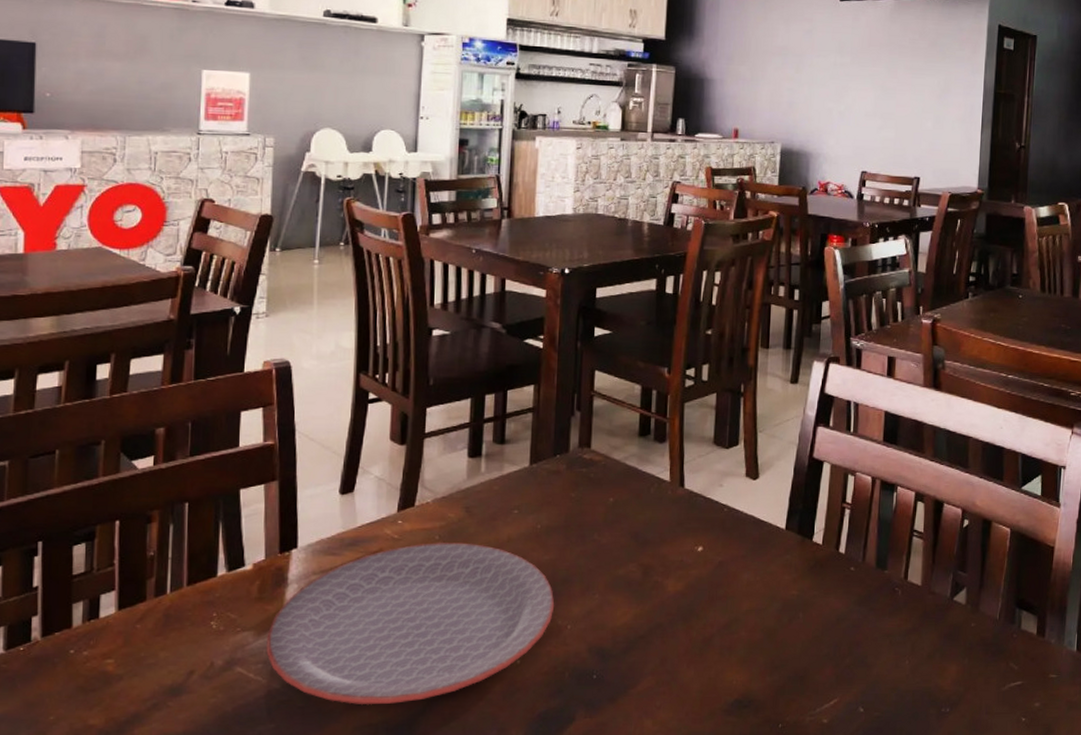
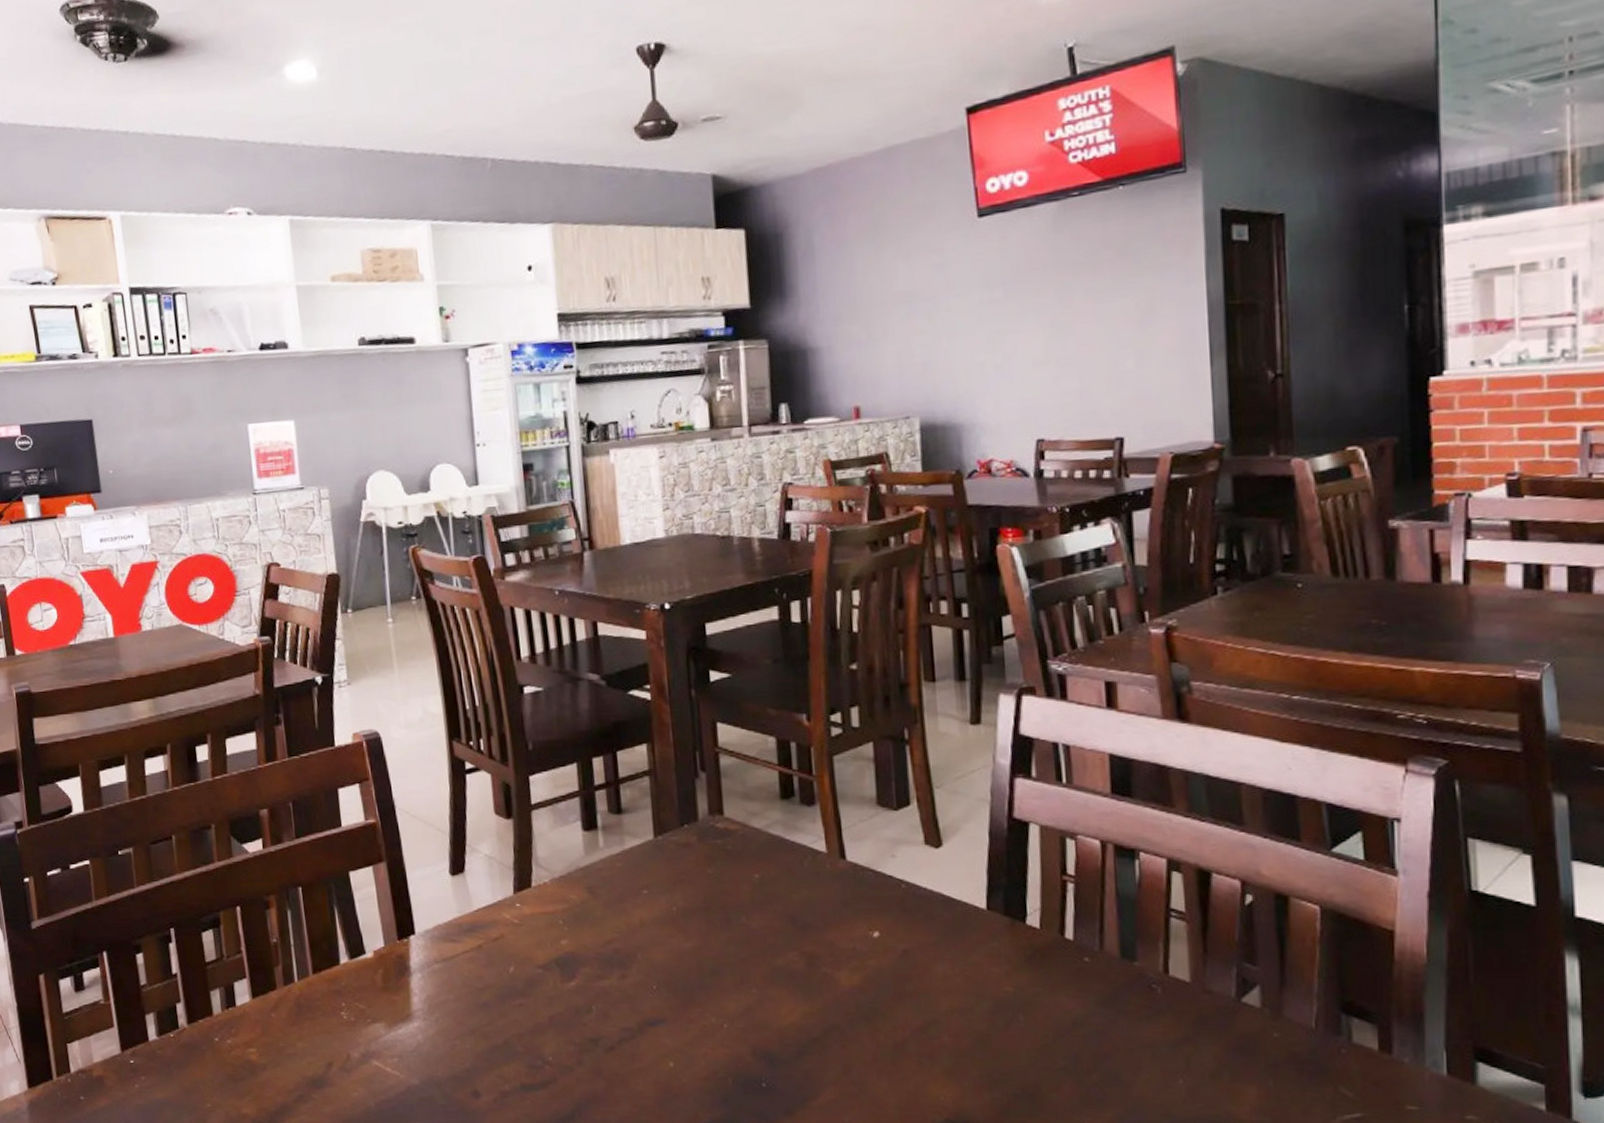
plate: present [266,543,555,705] -> none [398,928,706,1107]

